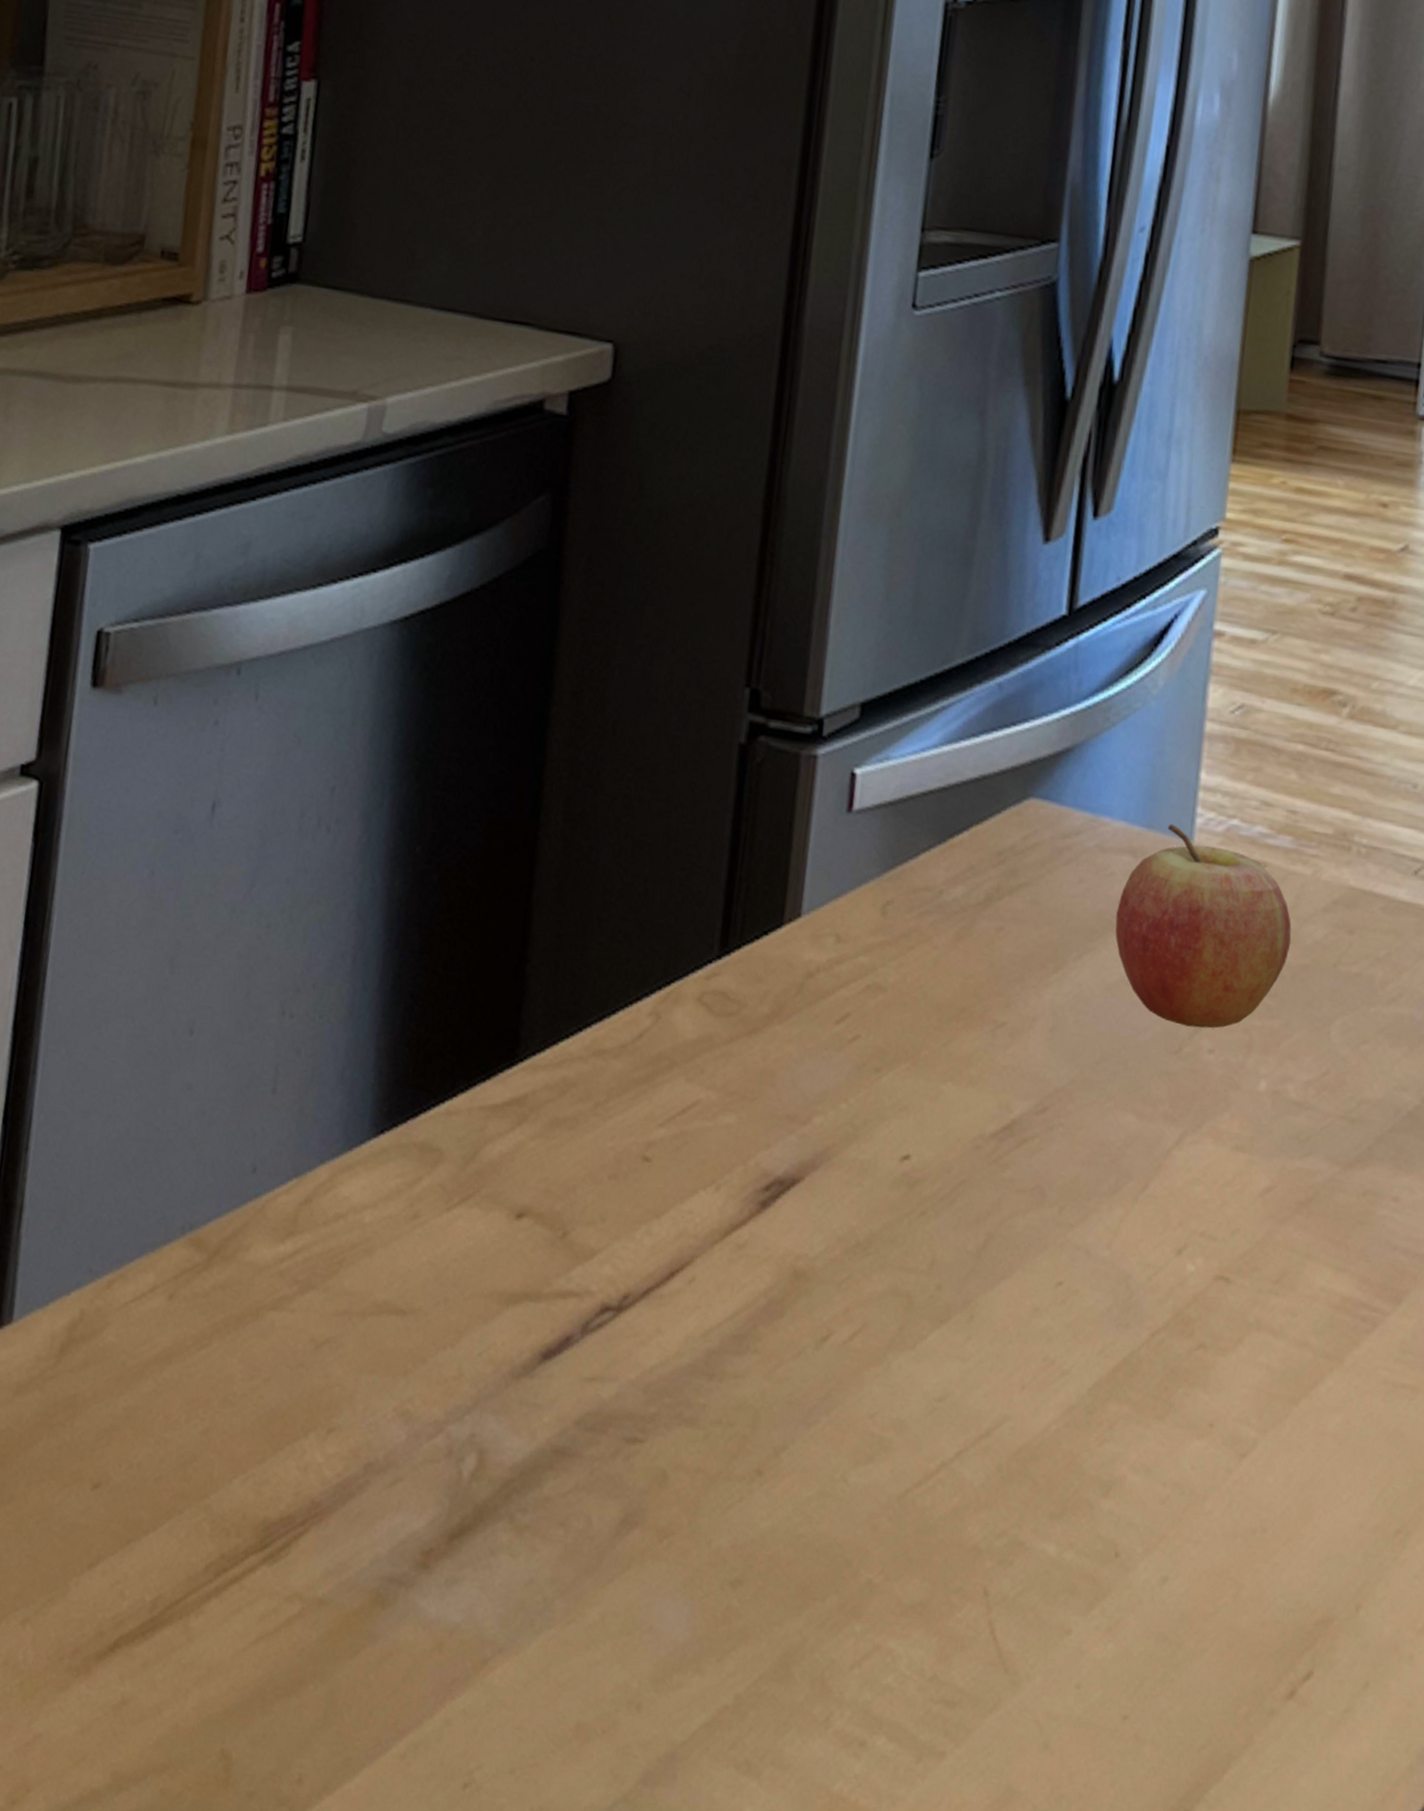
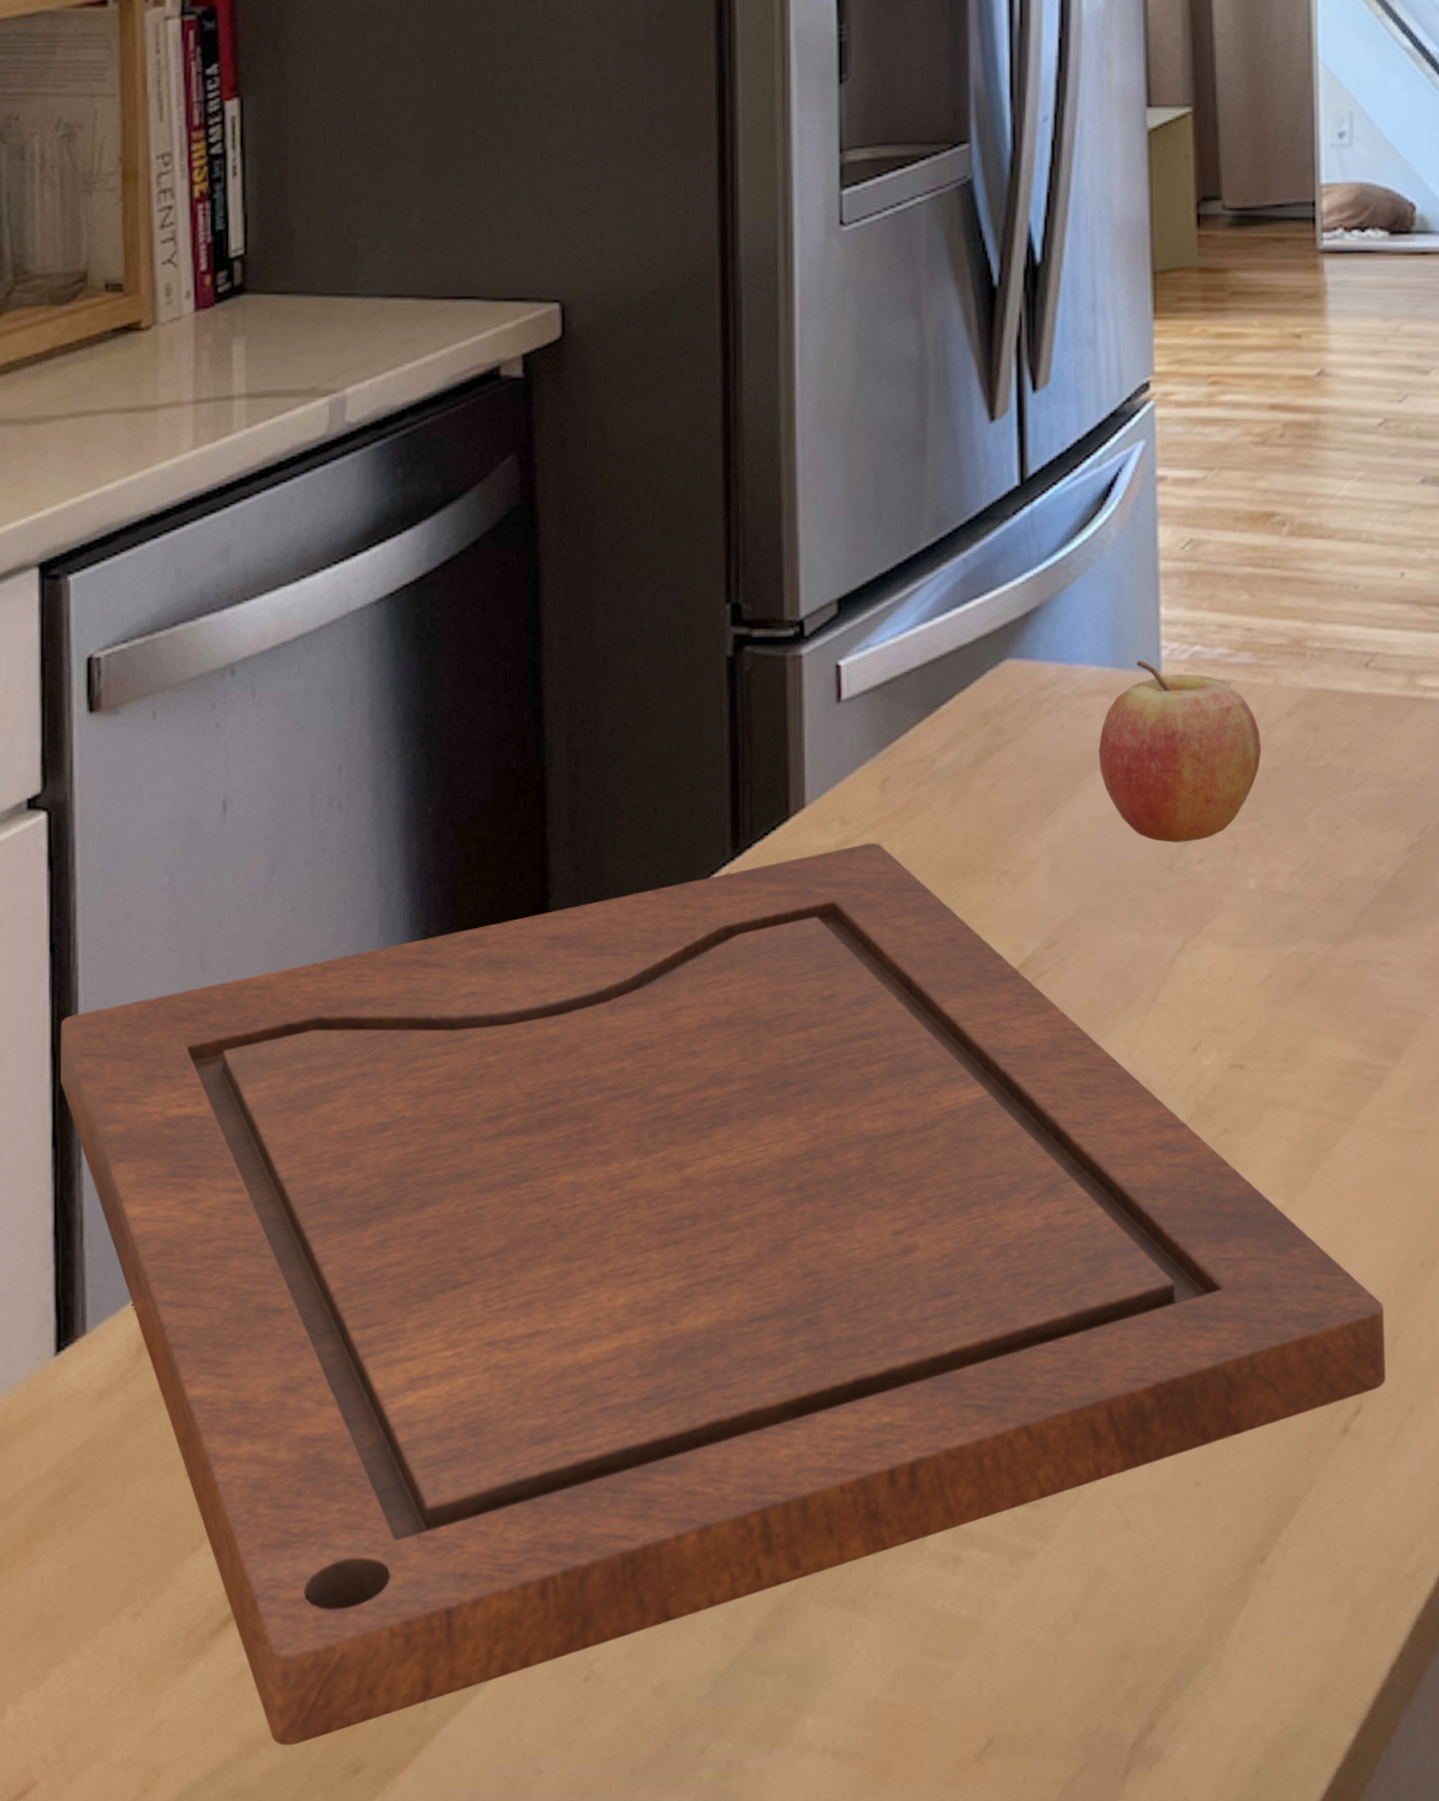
cutting board: none [18,966,1350,1789] -> present [60,843,1386,1746]

